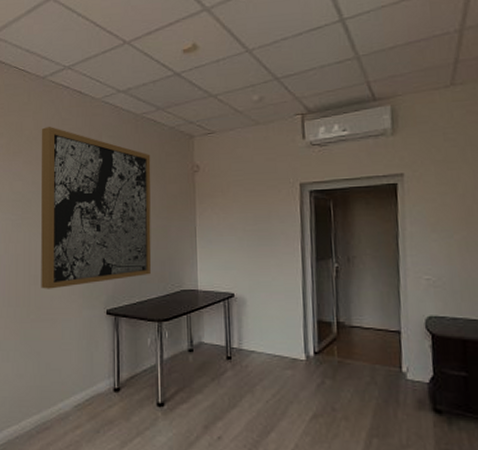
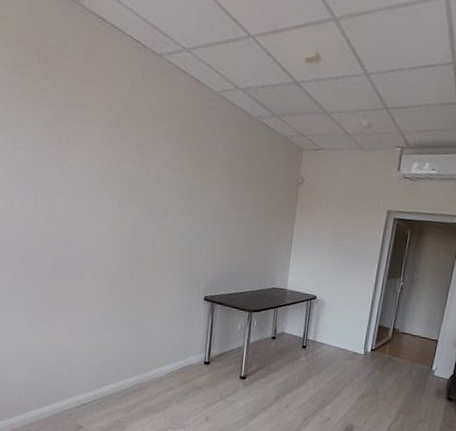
wall art: present [41,127,152,289] -> none [144,111,261,272]

